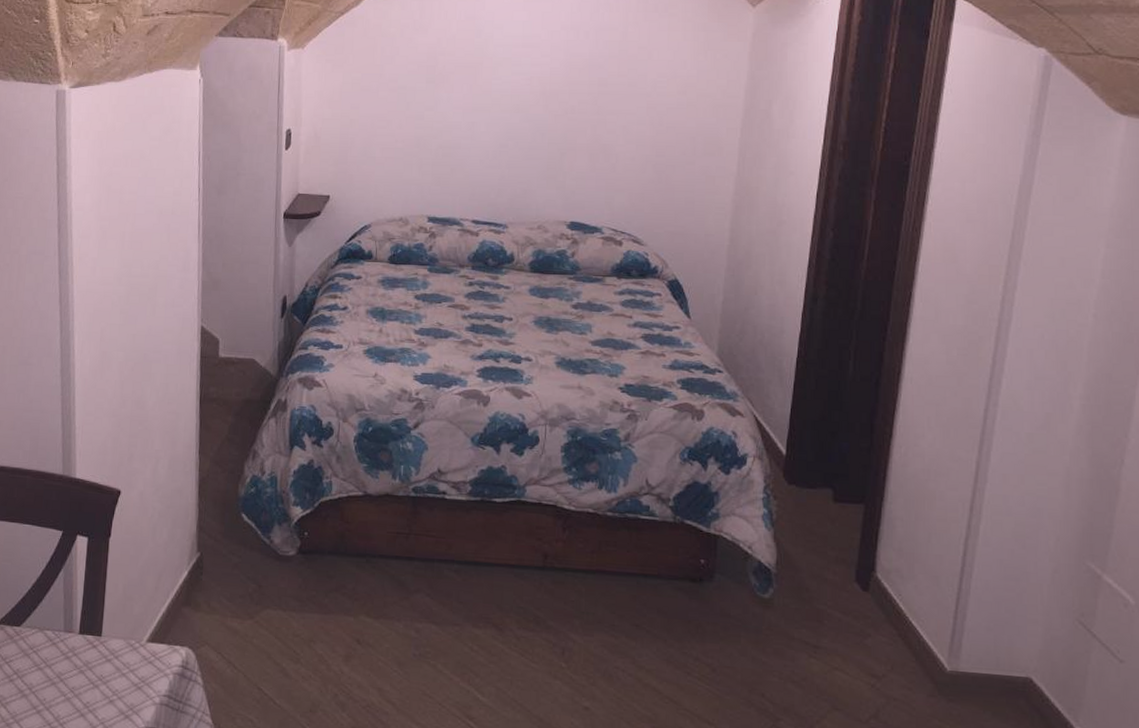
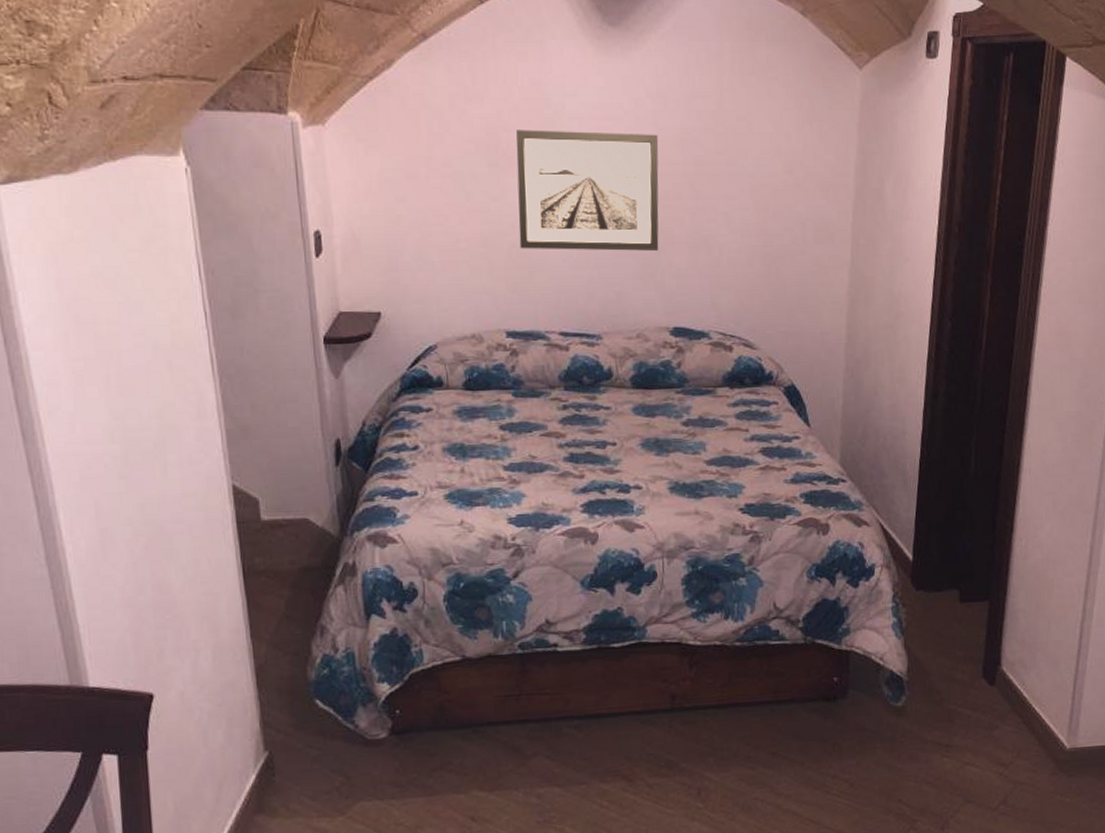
wall art: none [445,54,569,156] -> present [516,130,659,251]

